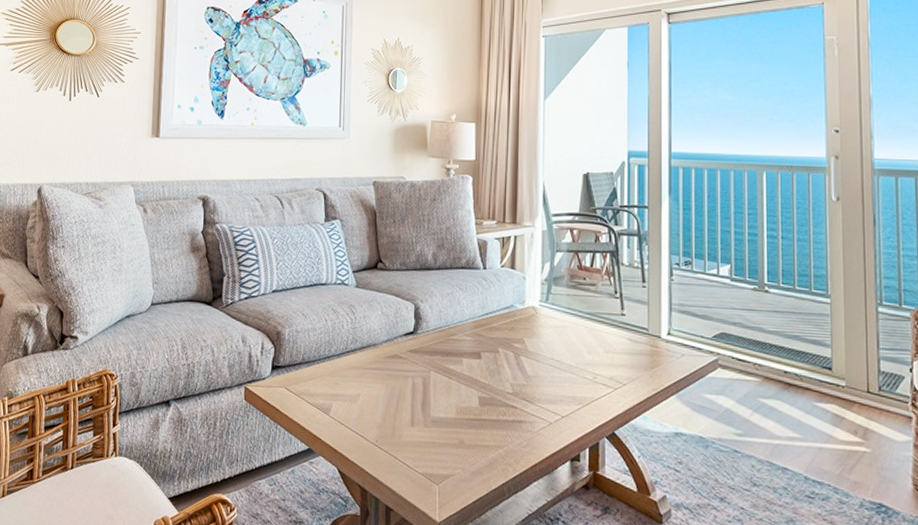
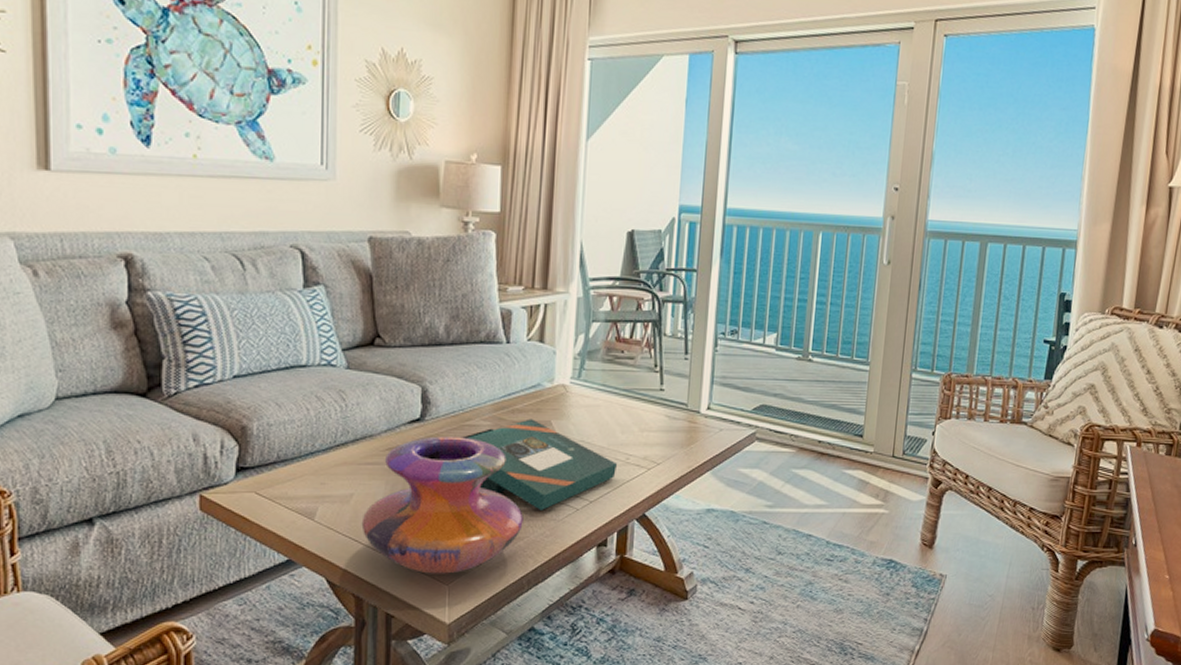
decorative vase: none [366,348,502,475] -> present [361,436,524,574]
board game: none [448,336,586,422] -> present [462,419,618,510]

